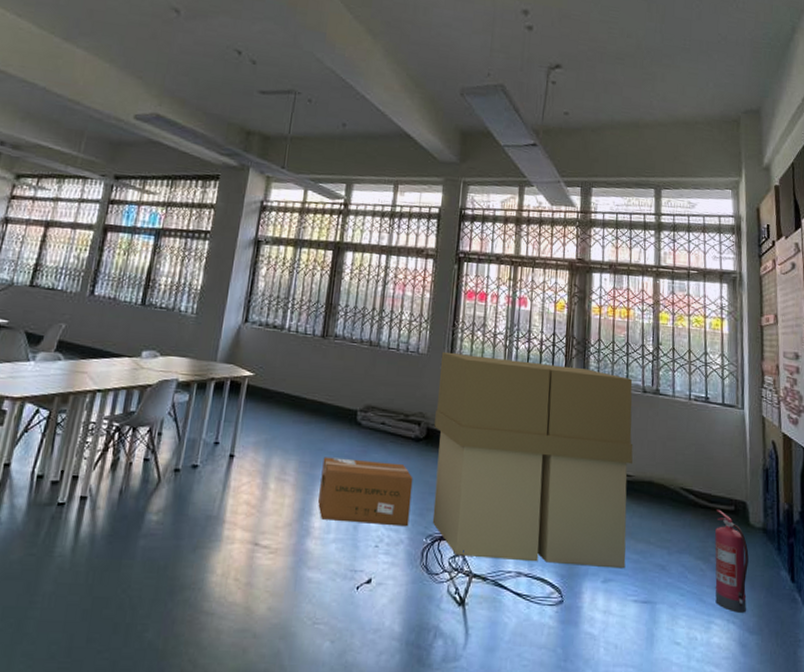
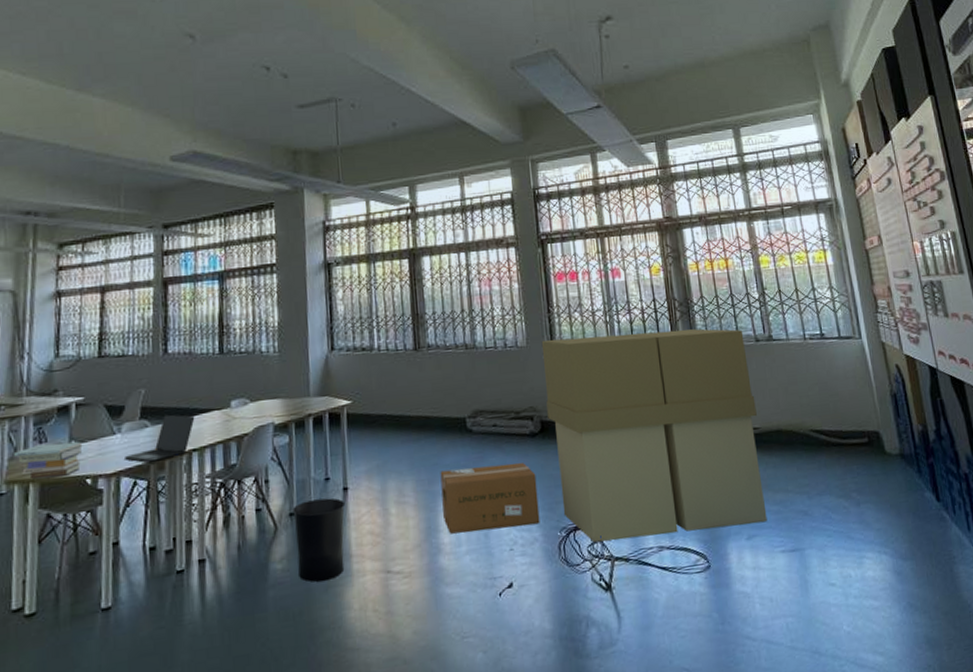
laptop: none [33,352,106,396] -> present [125,414,195,463]
waste bin: none [171,460,229,541] -> present [292,497,346,582]
fire extinguisher: present [714,509,749,613] -> none [850,444,896,543]

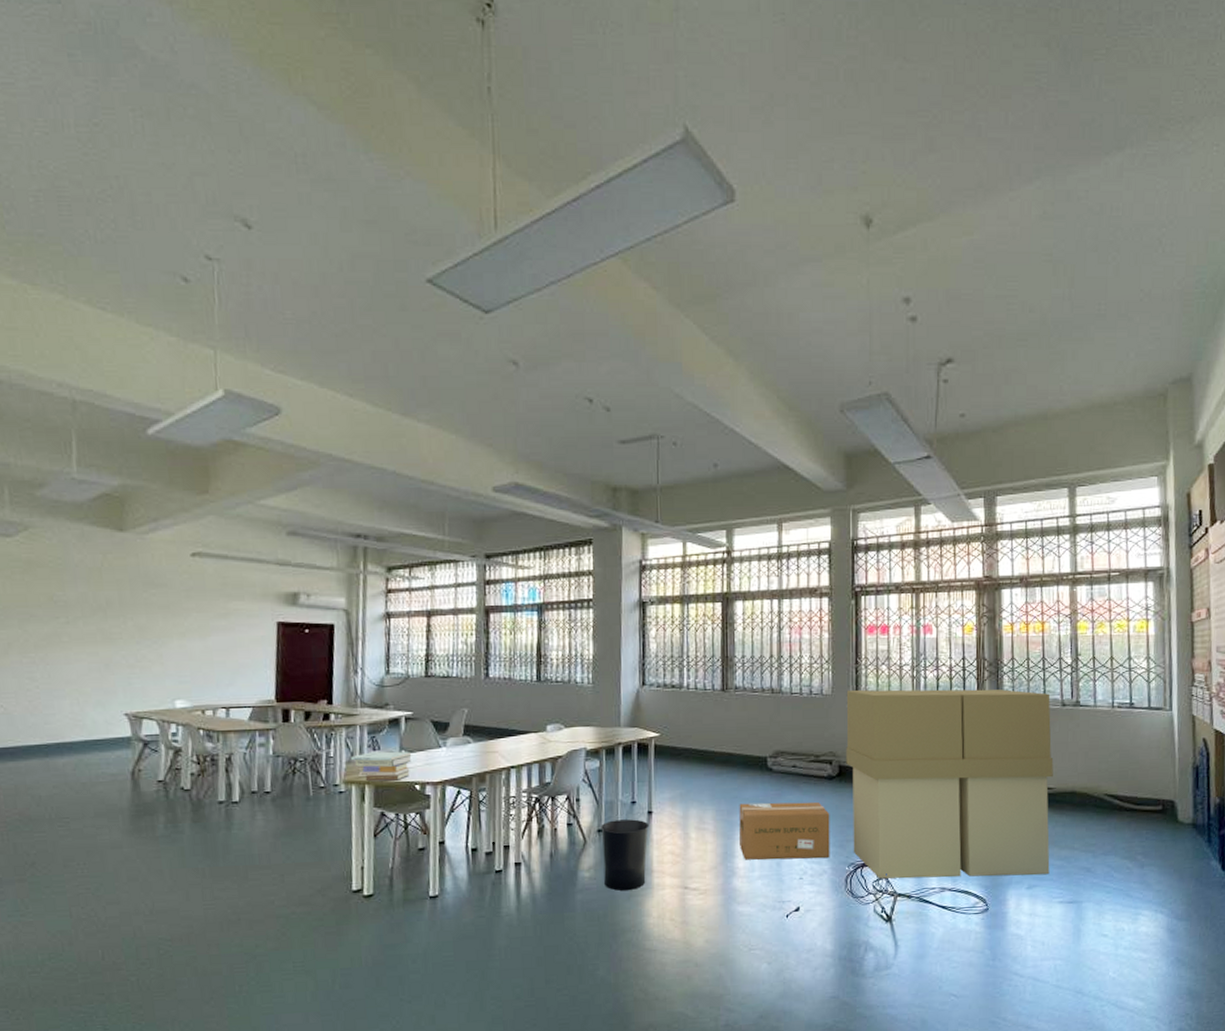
laptop: present [125,414,195,463] -> none [450,733,514,776]

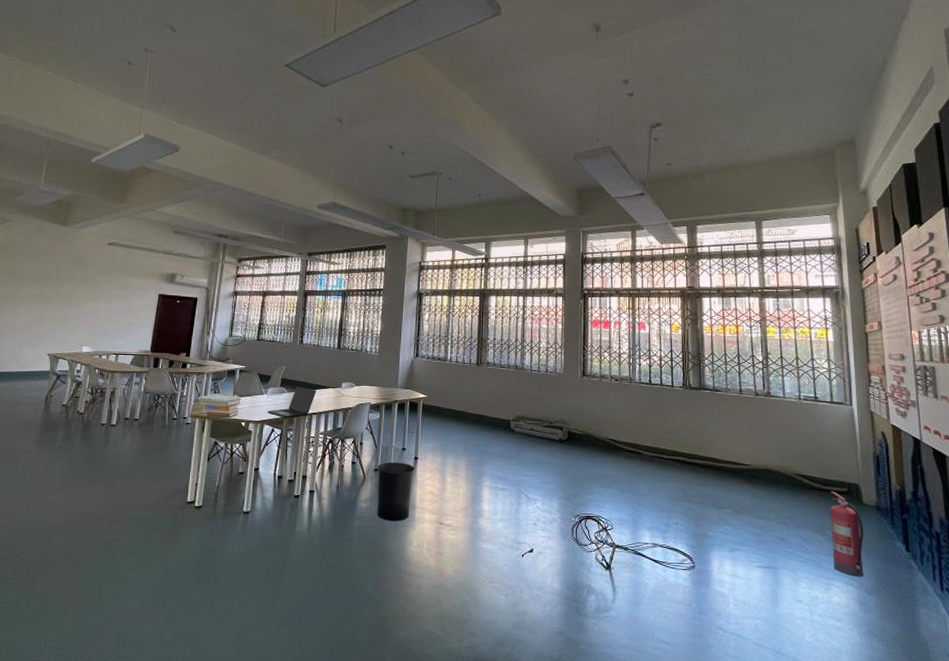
laptop: none [450,733,514,776] -> present [268,386,317,418]
box: present [739,802,830,860] -> none [486,457,560,509]
cardboard boxes: present [846,689,1054,879] -> none [574,370,749,541]
fire extinguisher: none [1141,810,1177,903] -> present [830,491,863,577]

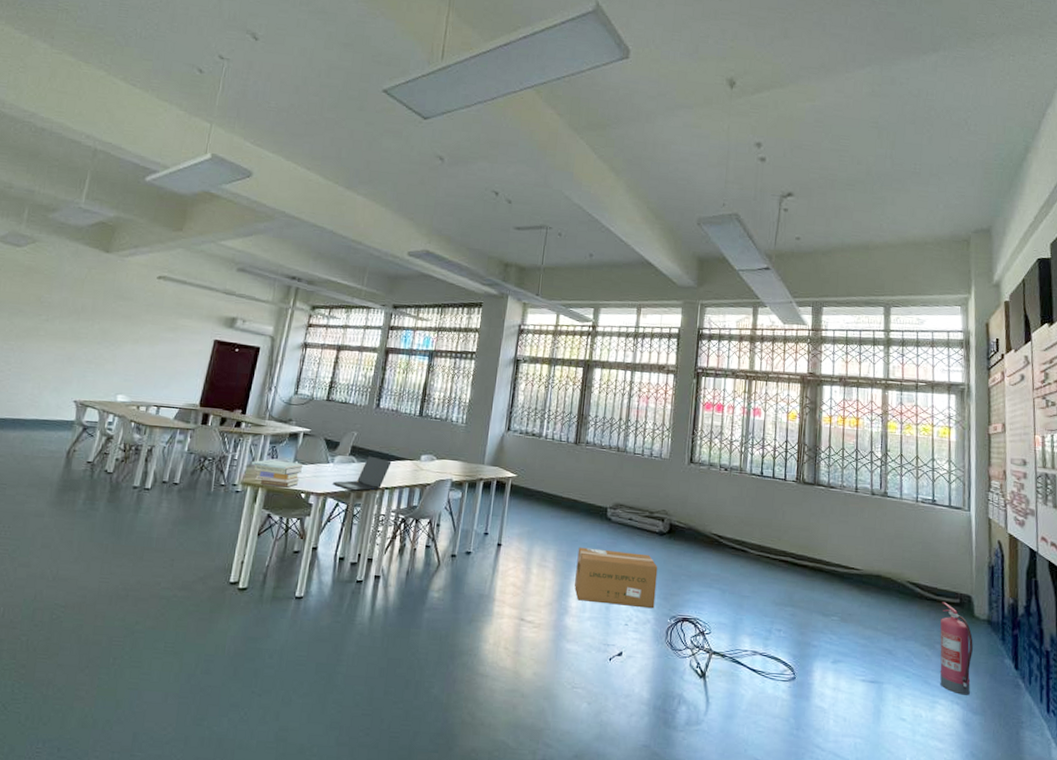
waste bin: present [377,462,415,521] -> none [450,547,498,615]
box: none [486,457,560,509] -> present [574,547,658,609]

